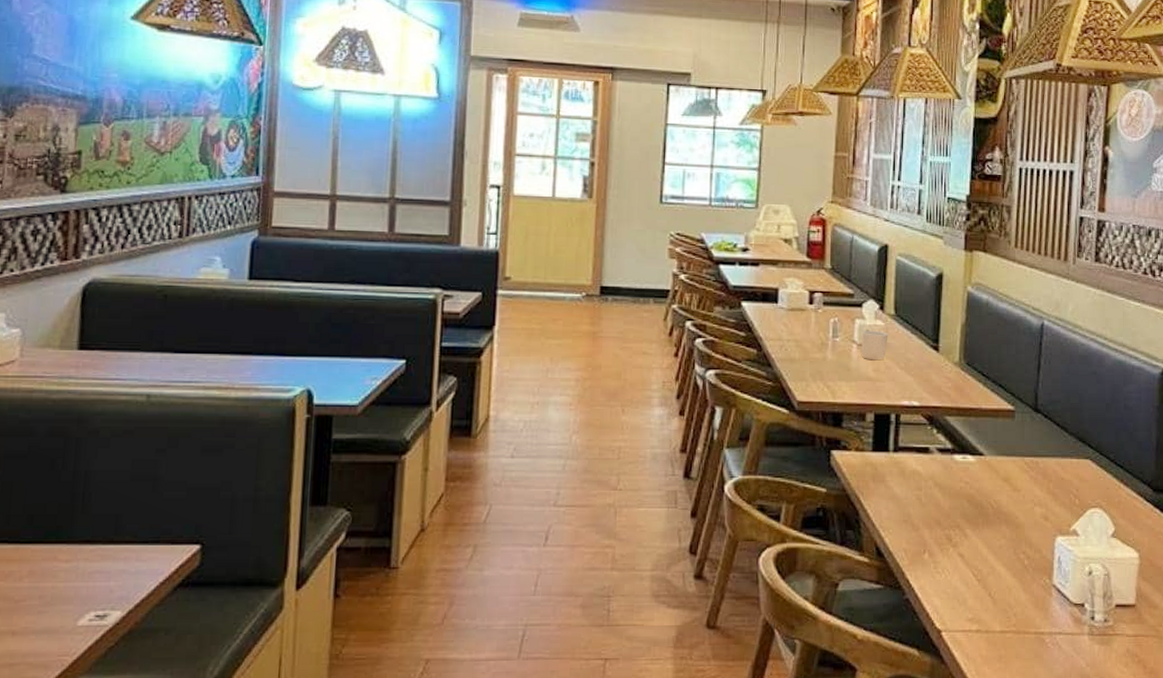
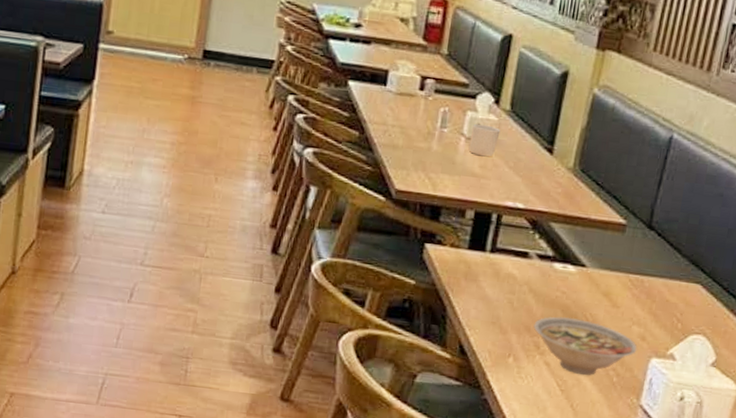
soup bowl: none [943,506,1042,561] -> present [533,316,637,375]

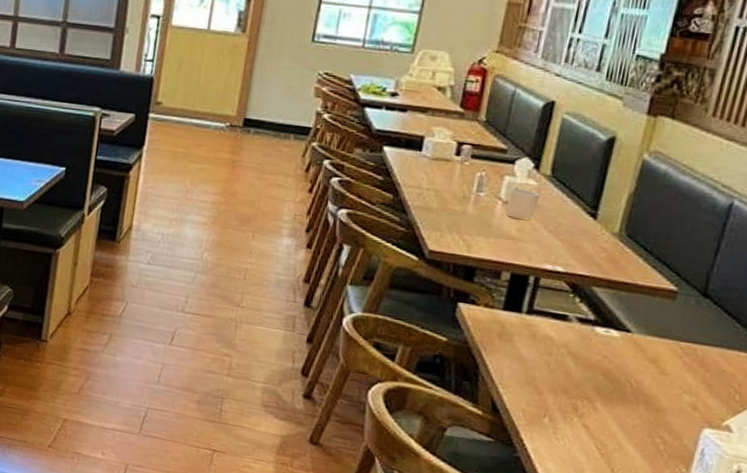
soup bowl: present [533,316,637,375] -> none [571,380,688,441]

